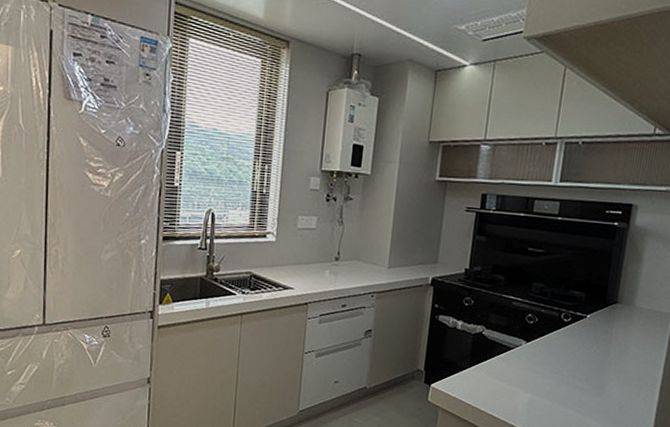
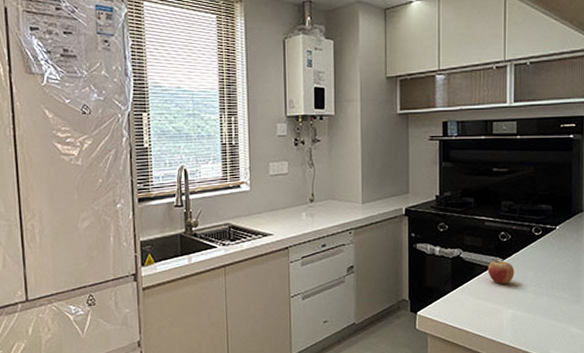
fruit: none [509,339,538,367] -> present [487,258,515,284]

